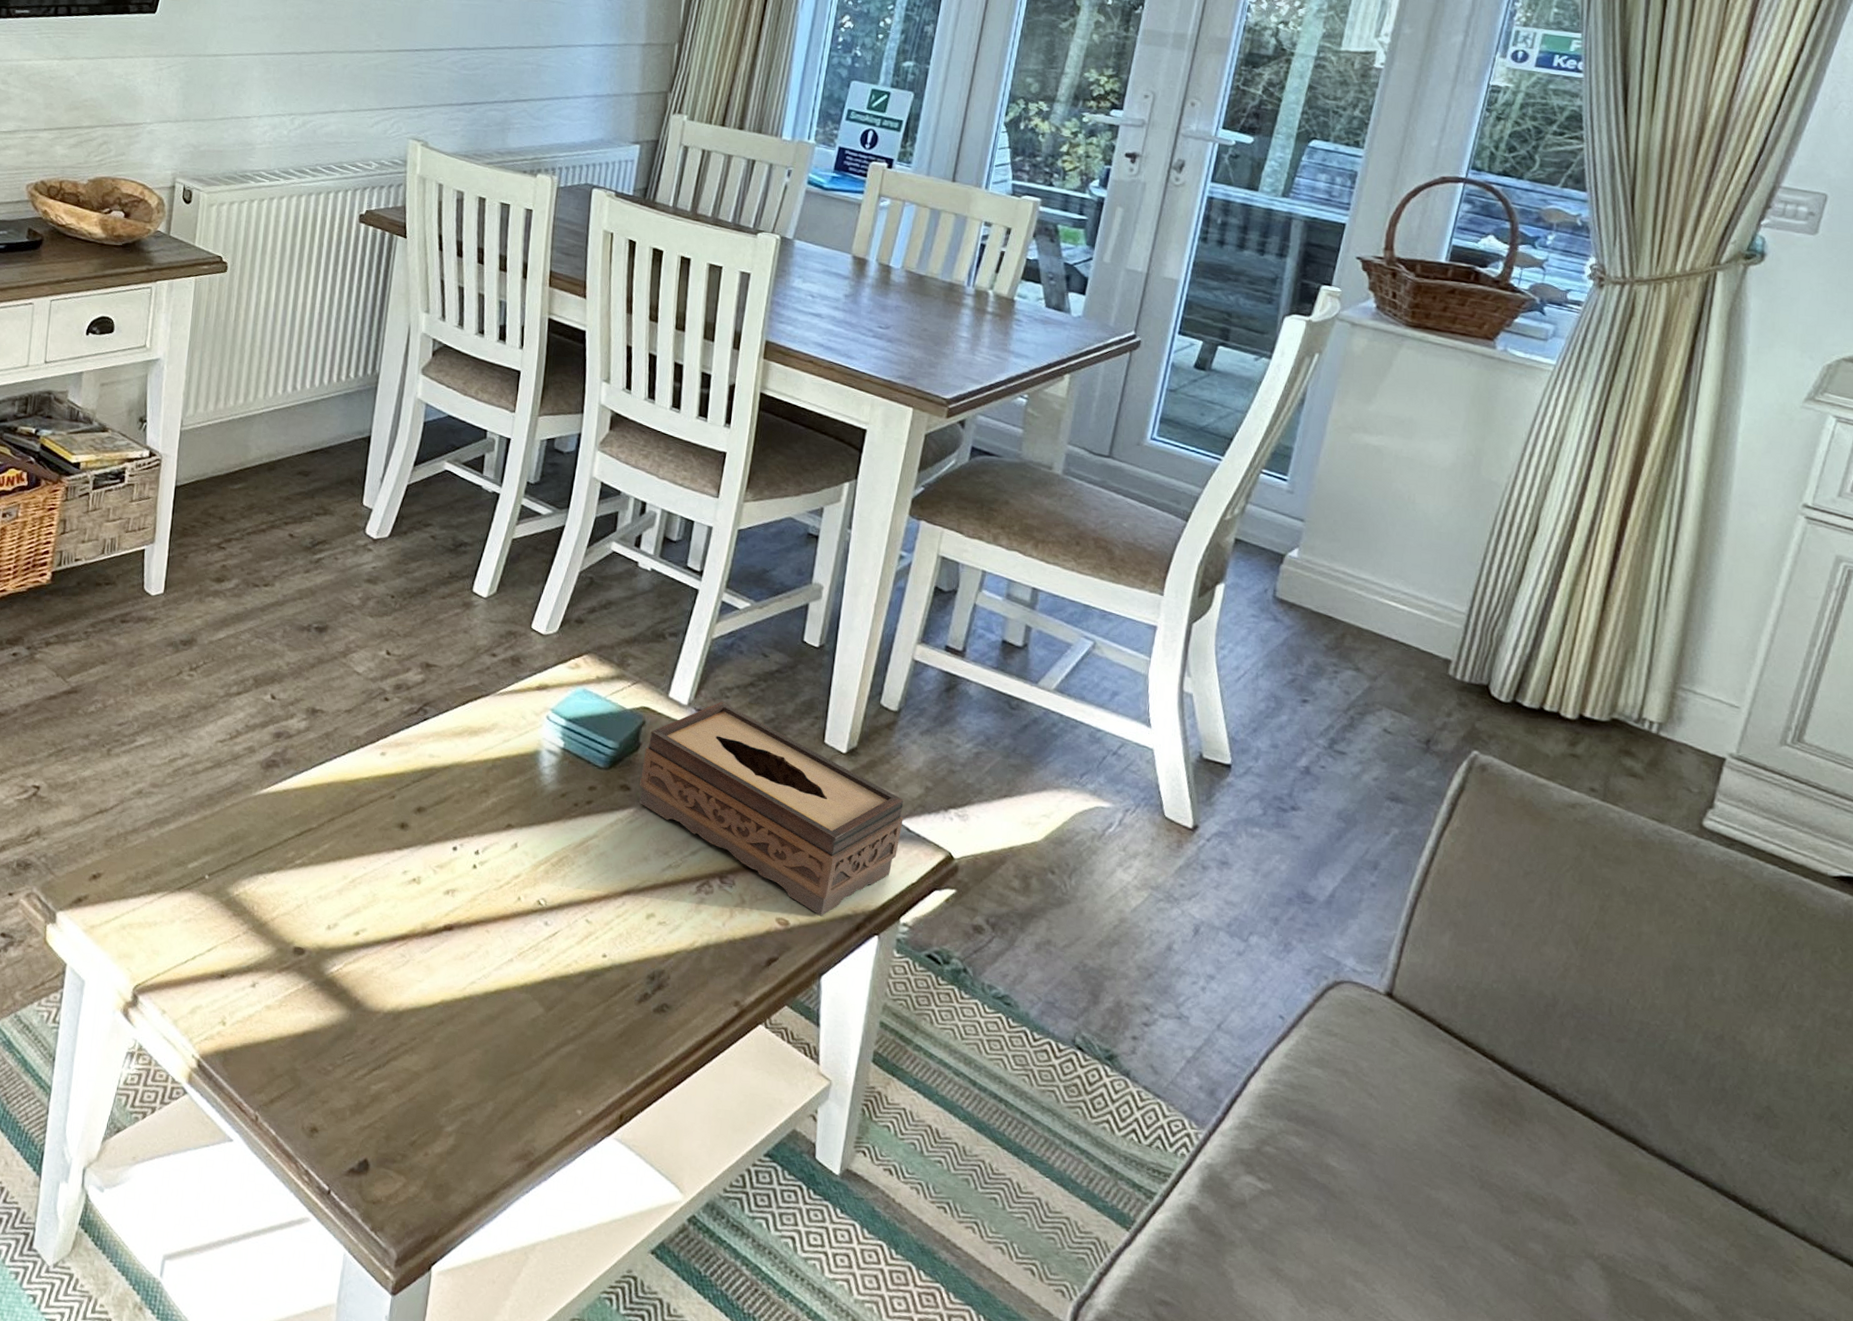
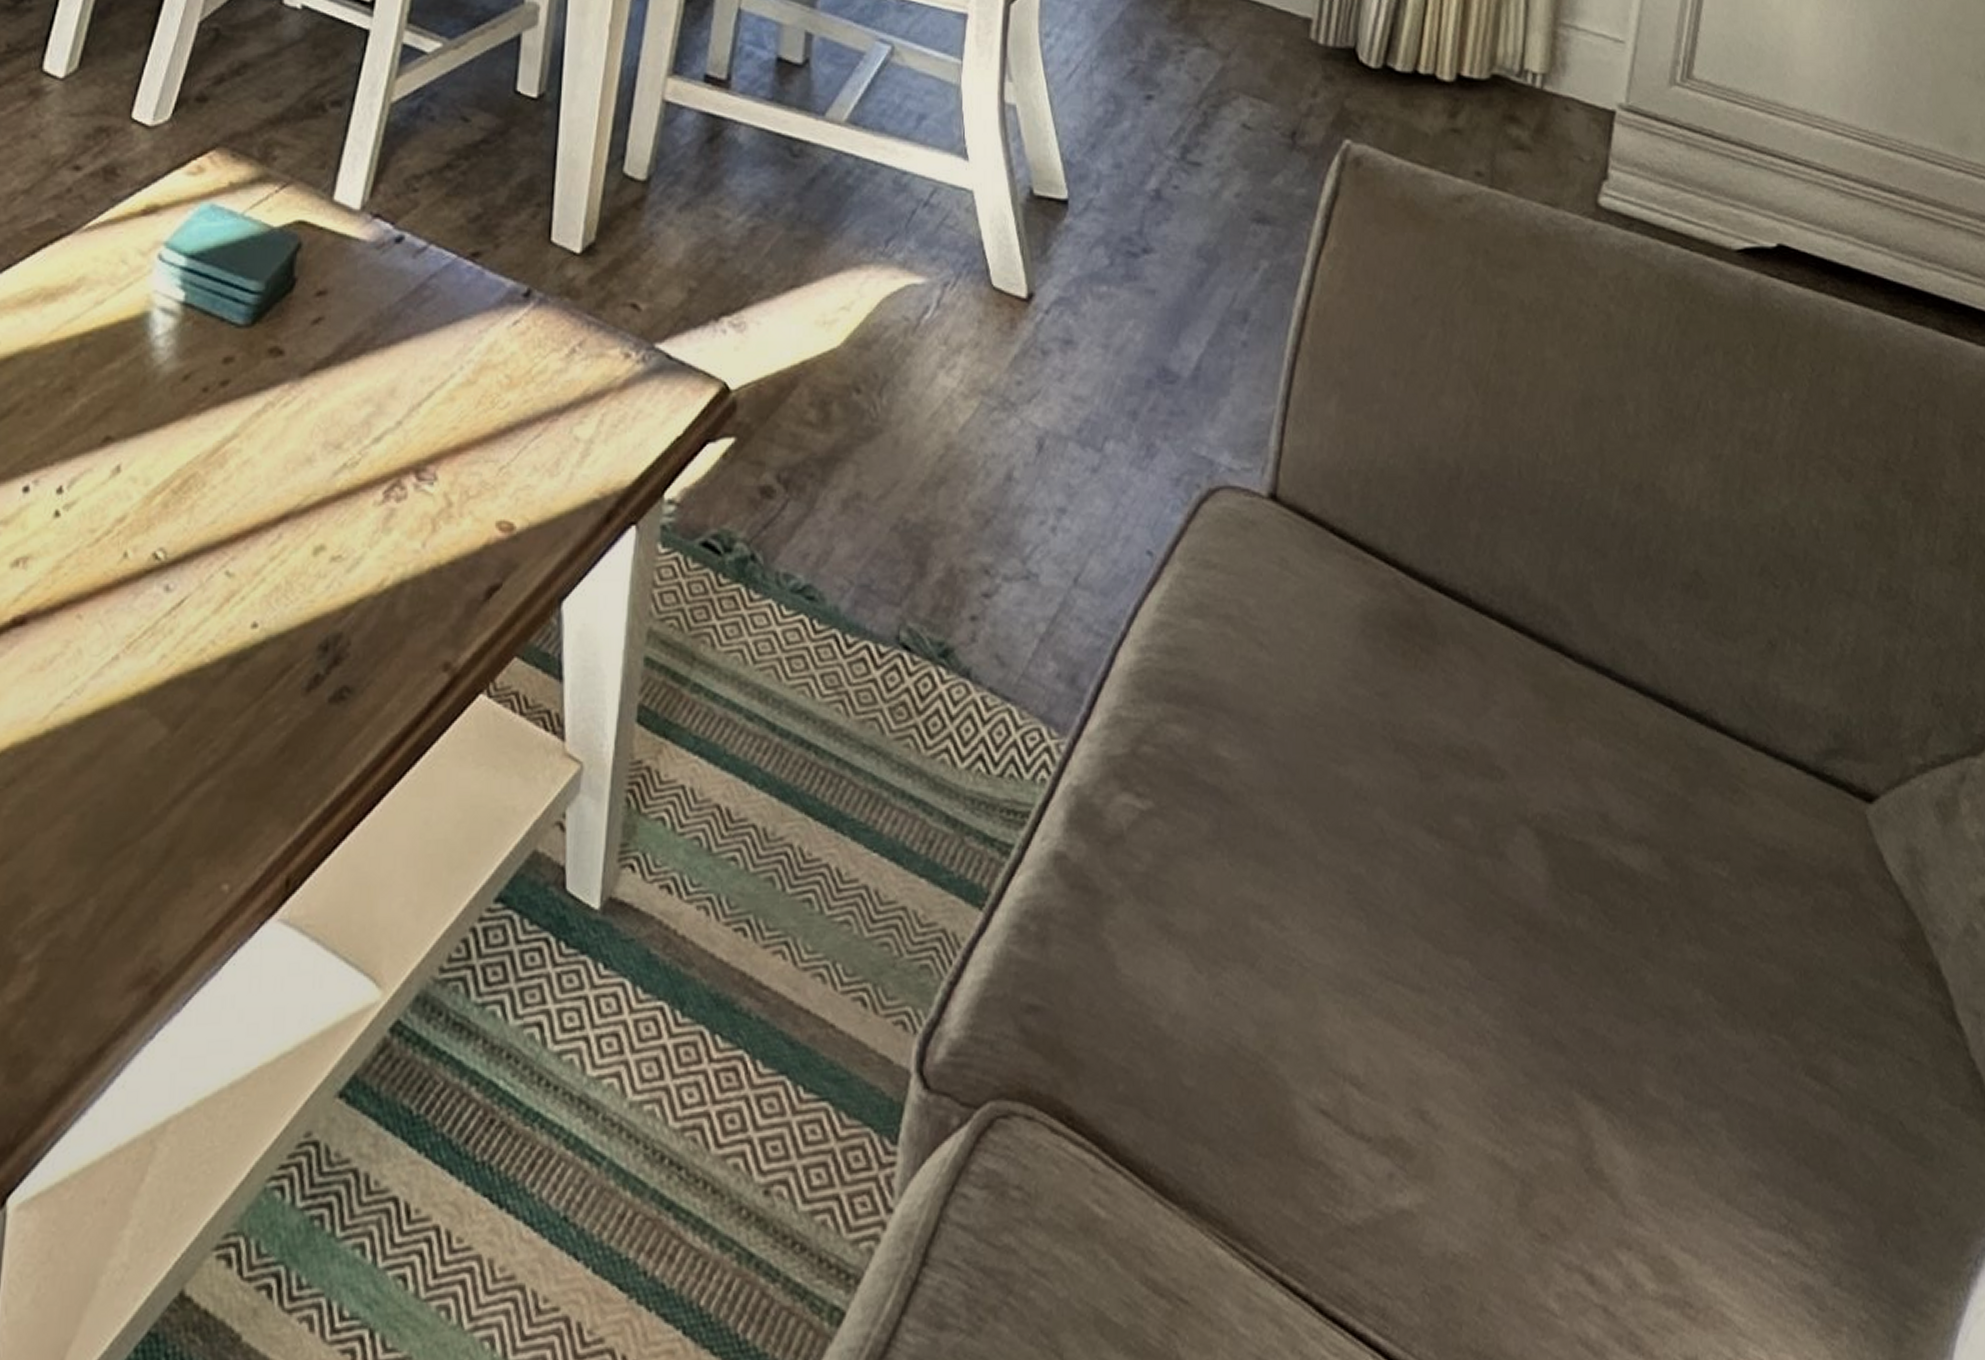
tissue box: present [639,701,904,916] -> none [297,198,662,508]

